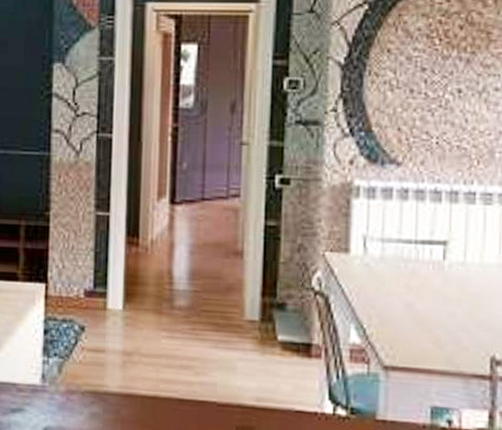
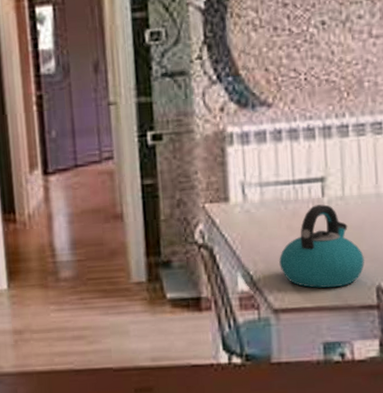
kettle: none [394,267,480,353] -> present [279,204,364,288]

